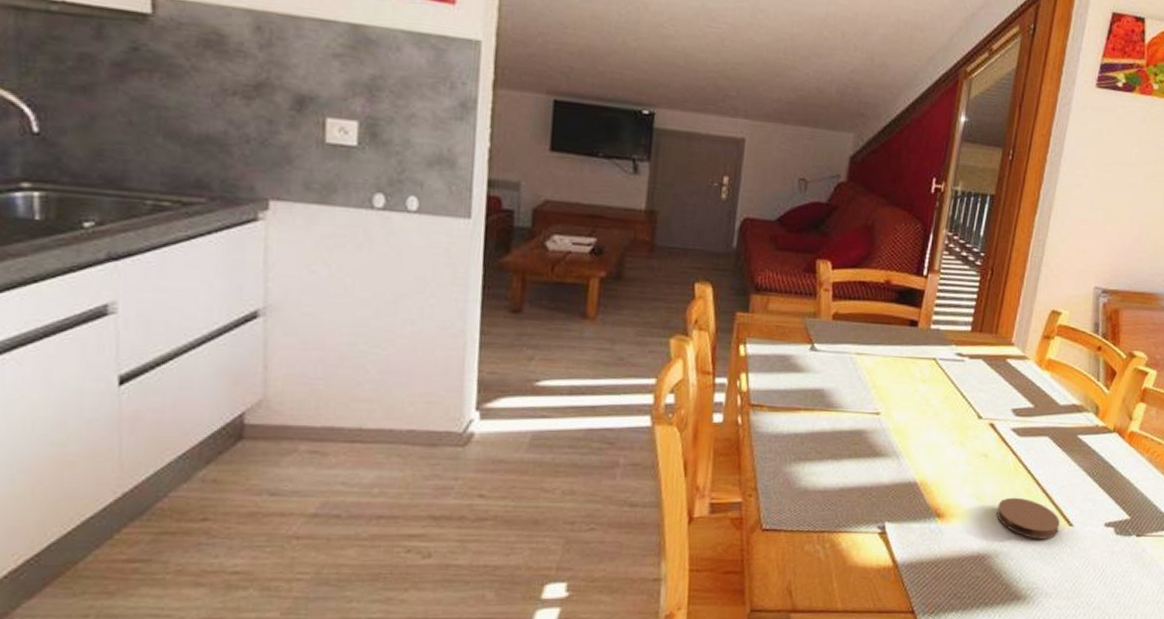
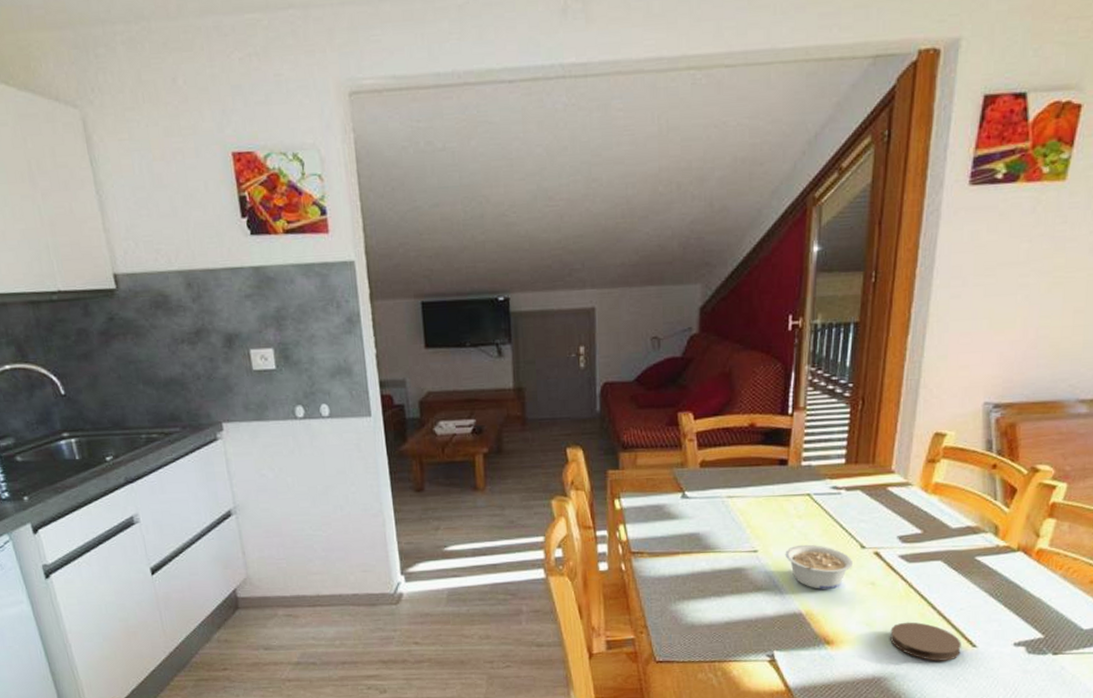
legume: none [906,410,970,459] -> present [785,544,854,589]

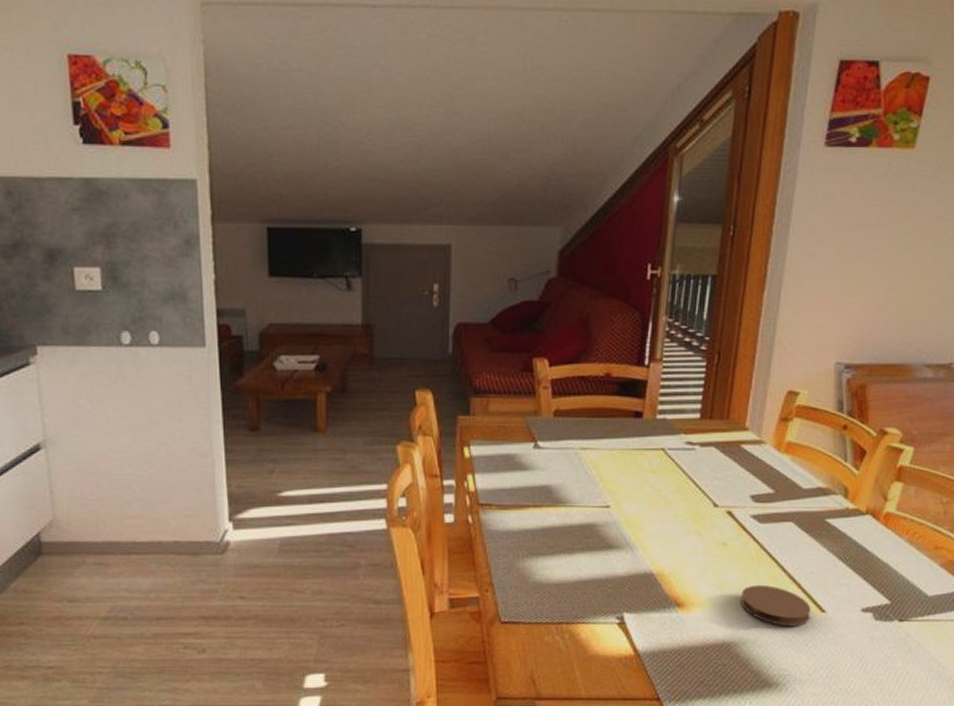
legume: present [785,544,854,589] -> none [637,501,706,549]

